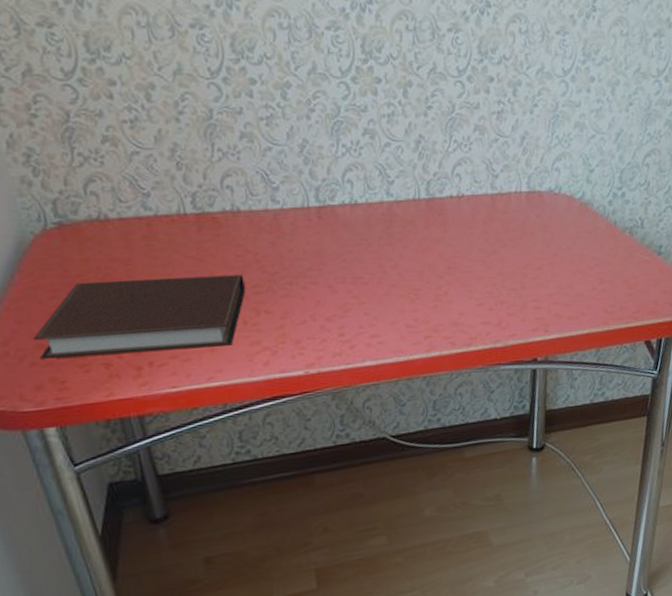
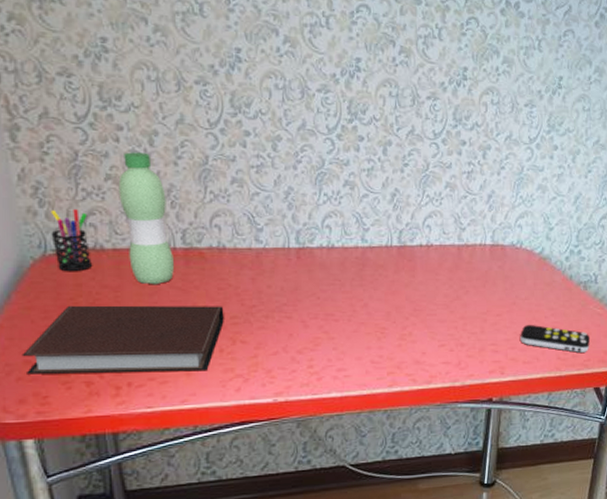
pen holder: none [46,177,99,246] -> present [50,209,93,272]
water bottle: none [116,109,187,256] -> present [118,152,174,285]
remote control: none [563,276,639,305] -> present [520,324,591,353]

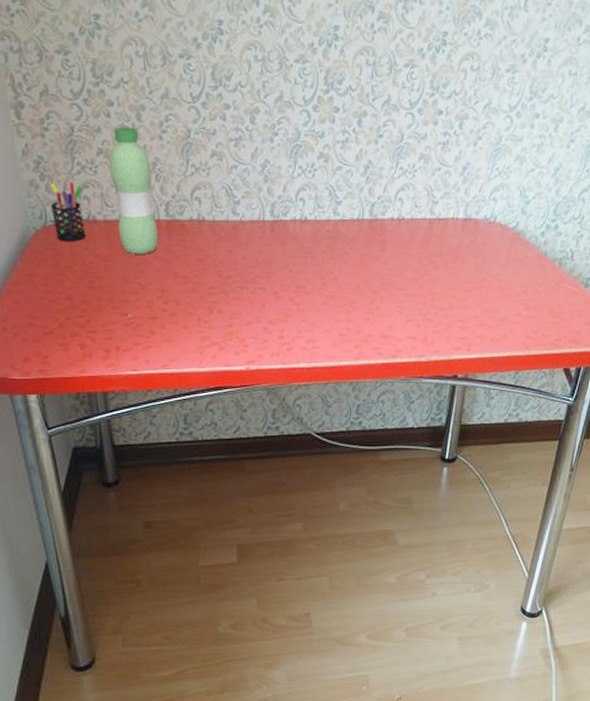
notebook: present [22,305,224,374] -> none [26,273,202,338]
remote control: present [520,324,591,353] -> none [489,301,563,332]

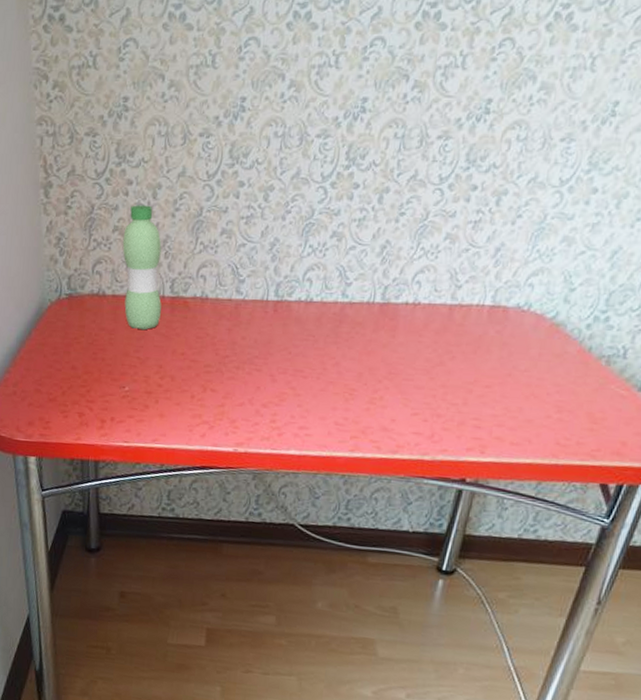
pen holder: present [50,182,87,242] -> none [66,258,96,315]

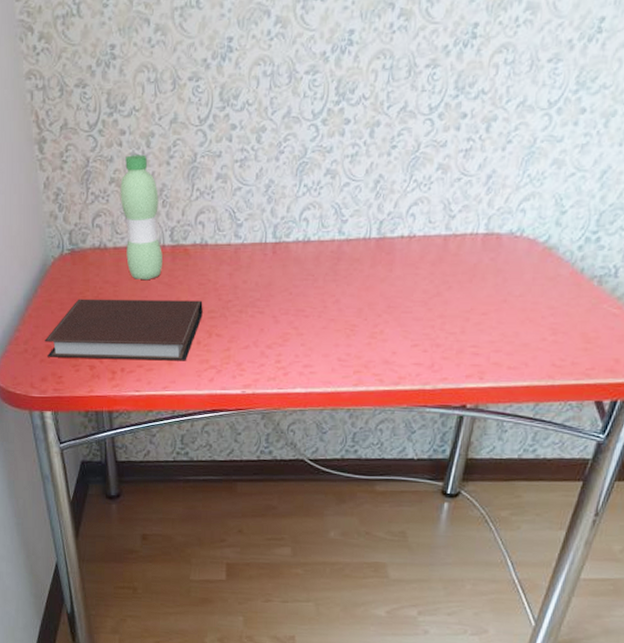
notebook: none [34,344,200,415] -> present [44,299,203,361]

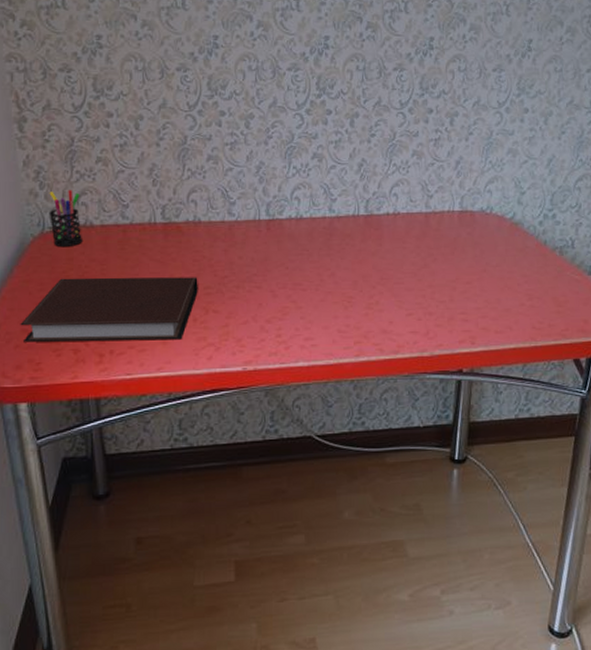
pen holder: none [67,212,98,269] -> present [49,190,83,248]
water bottle: present [120,154,162,281] -> none [107,136,154,258]

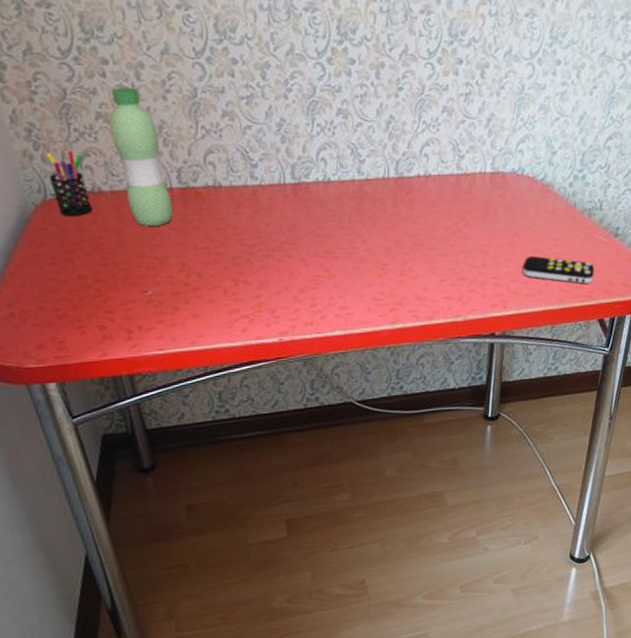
notebook: present [20,277,198,342] -> none [35,246,226,320]
water bottle: none [107,136,154,258] -> present [109,87,173,227]
remote control: none [491,292,568,322] -> present [522,255,595,284]

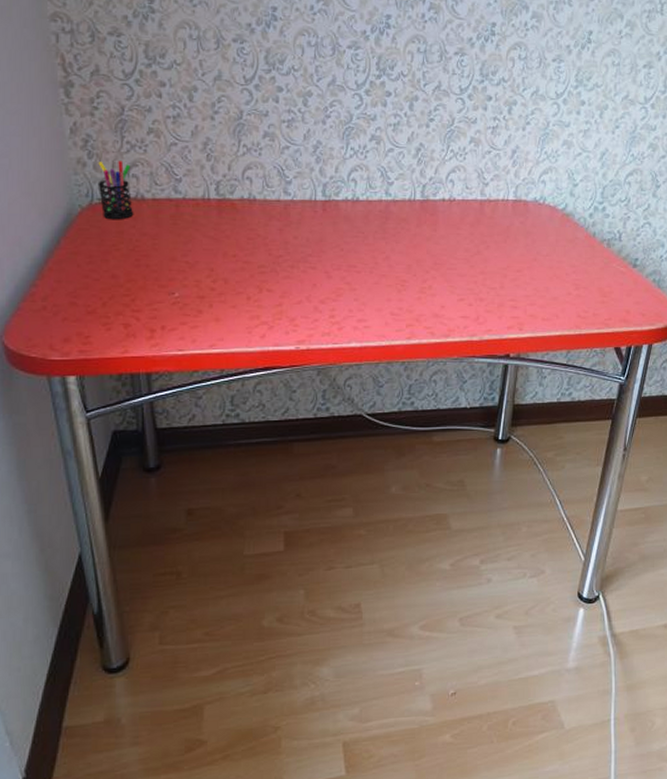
water bottle: present [109,87,173,227] -> none [159,107,207,234]
remote control: present [522,255,595,284] -> none [540,280,613,311]

